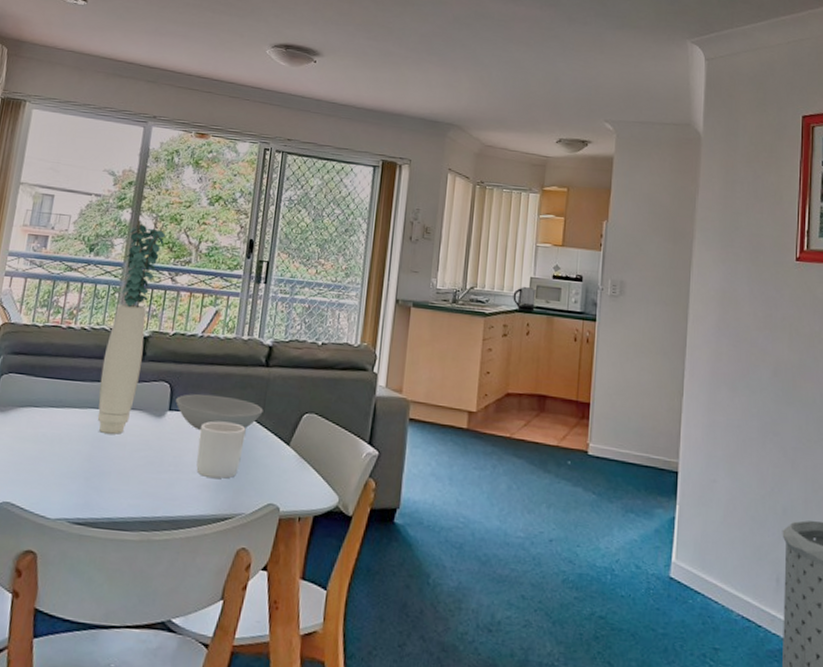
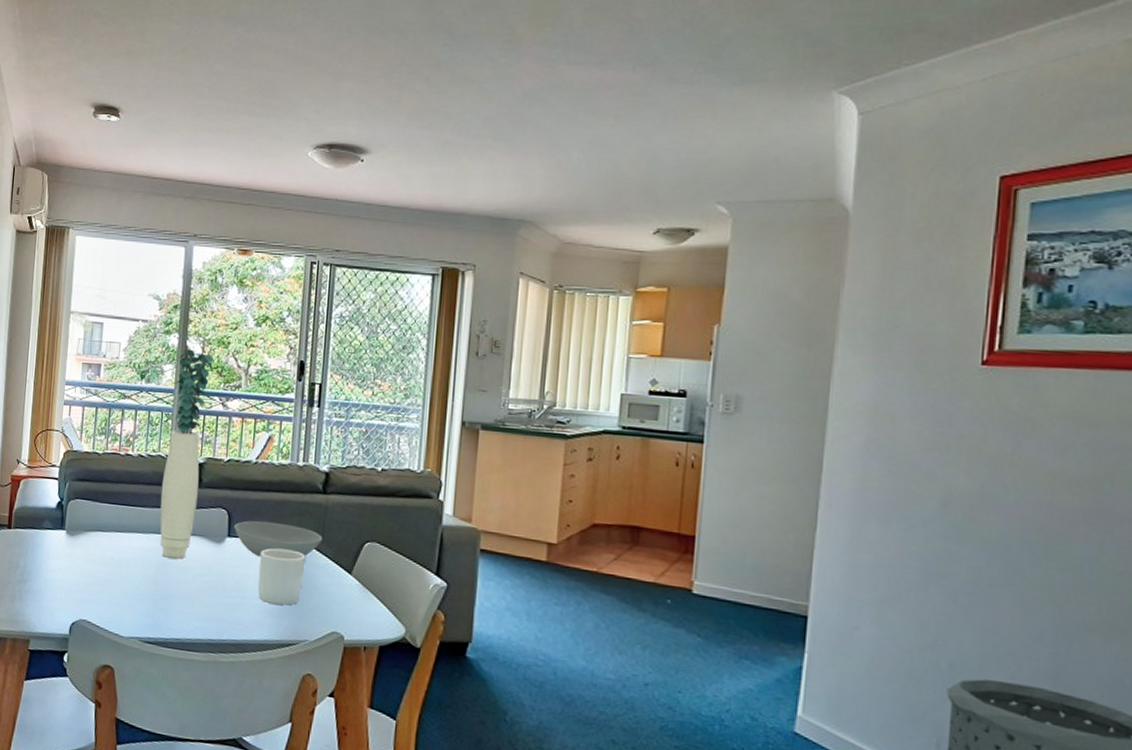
dish rack: none [422,269,479,307] -> present [492,387,558,429]
kettle: present [513,286,536,312] -> none [599,404,628,434]

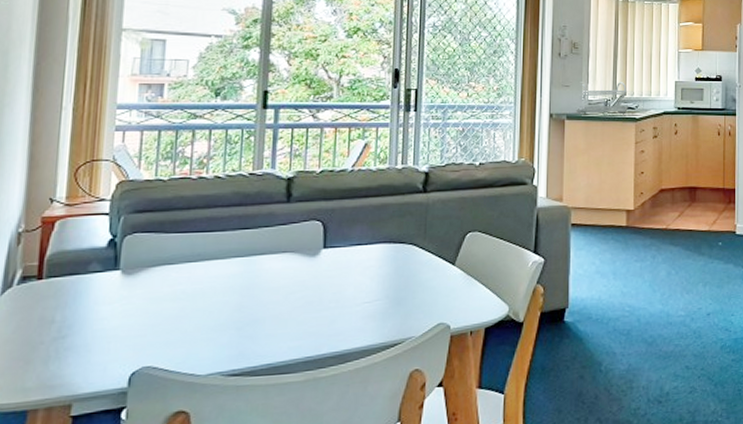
vase: present [159,341,215,559] -> none [242,55,302,281]
bowl: present [234,520,323,558] -> none [330,226,425,264]
mug: present [257,548,306,606] -> none [358,251,408,308]

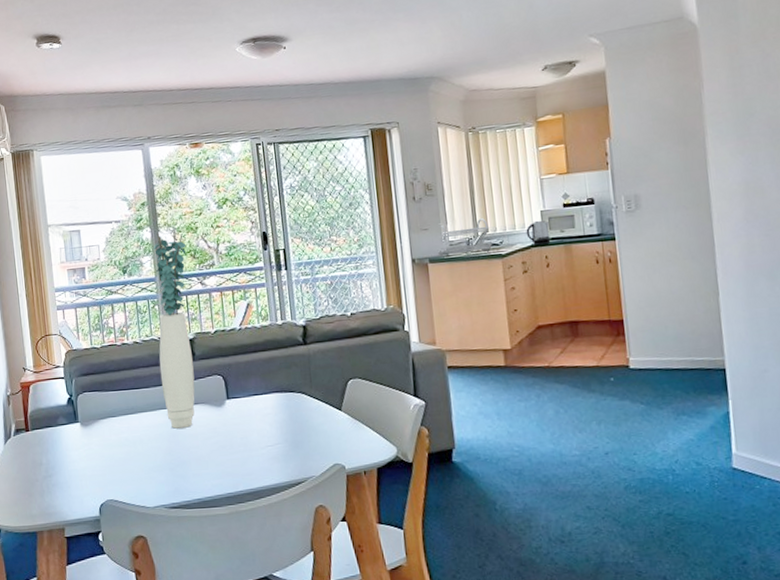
vase: none [242,55,302,281] -> present [153,233,195,429]
kettle: none [660,90,681,113] -> present [526,220,551,246]

